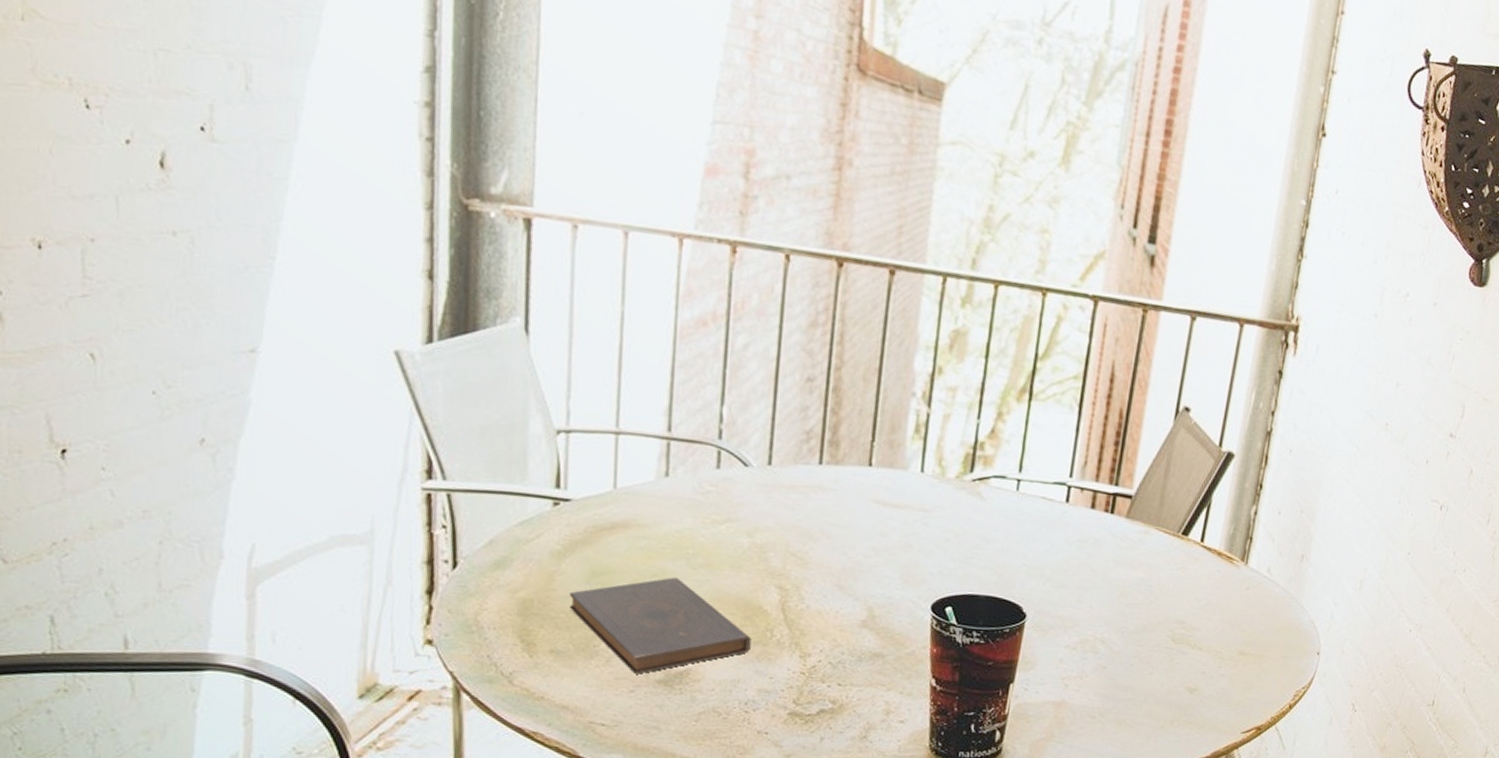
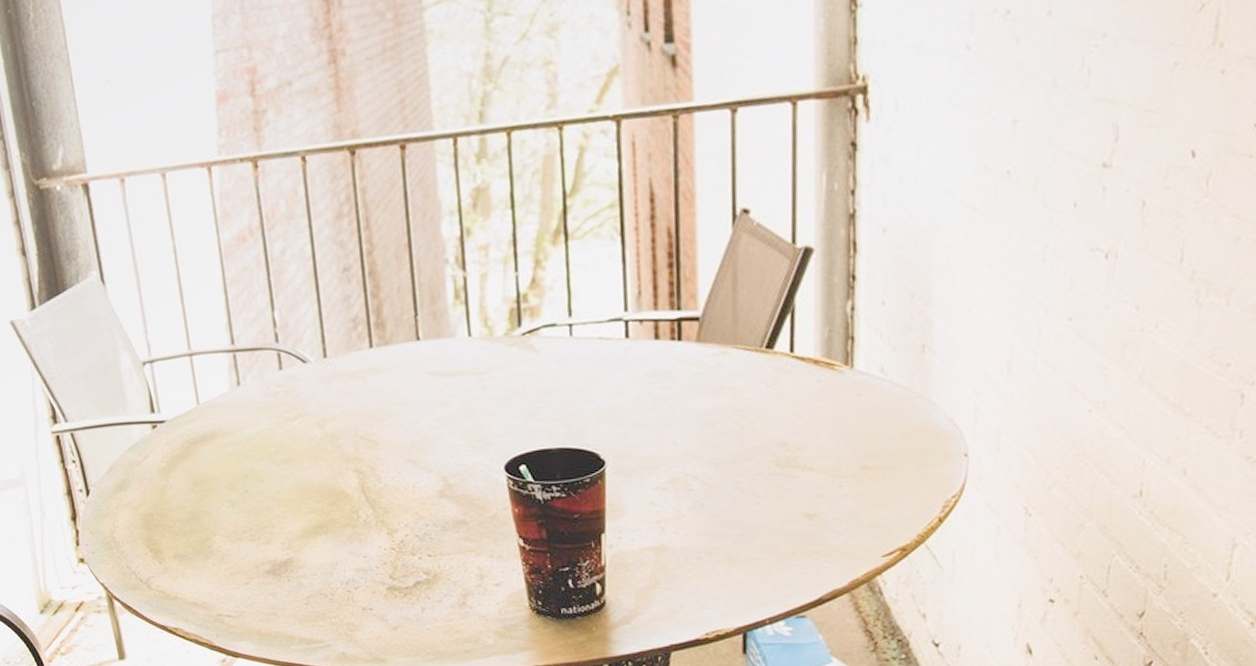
book: present [569,576,751,674] -> none [180,475,342,568]

